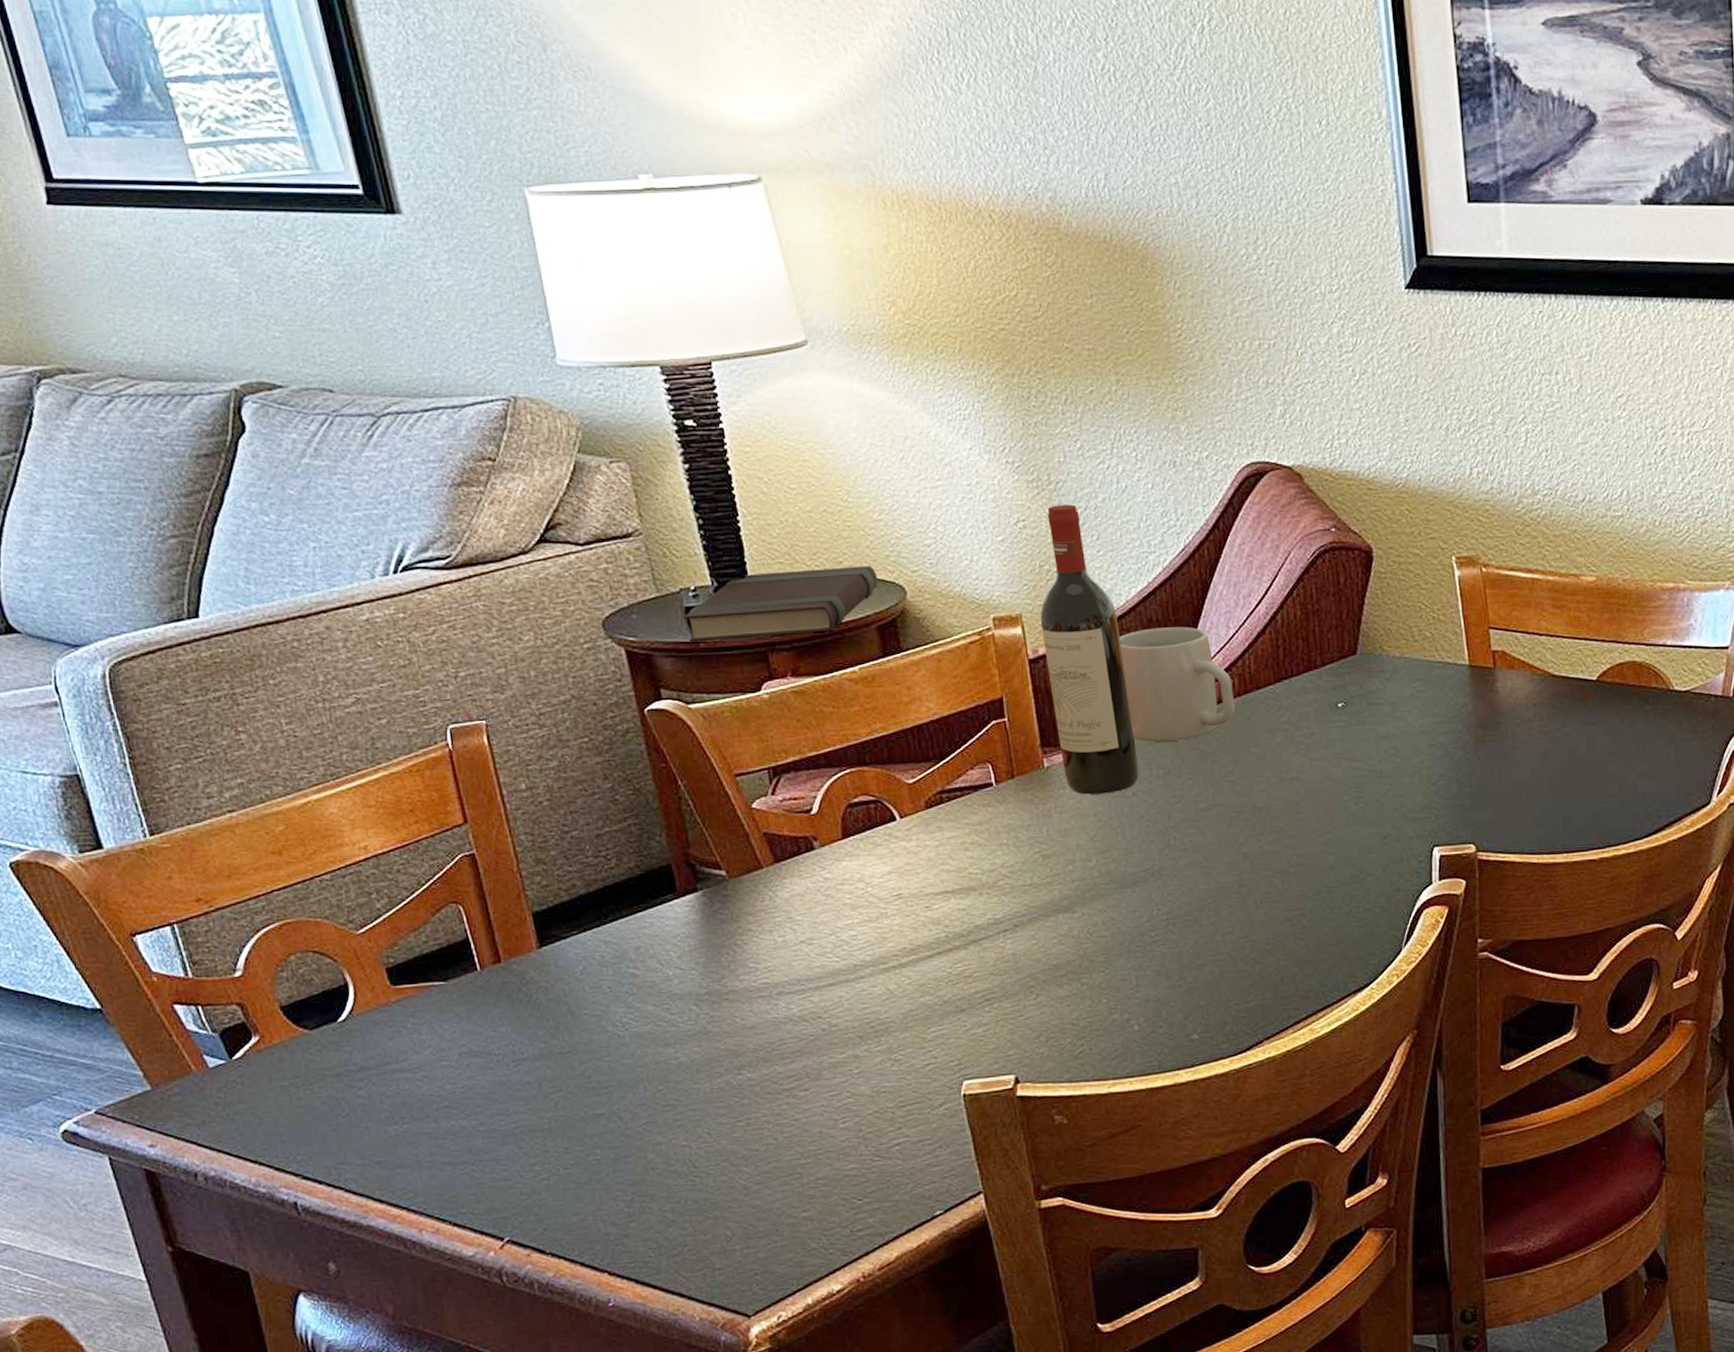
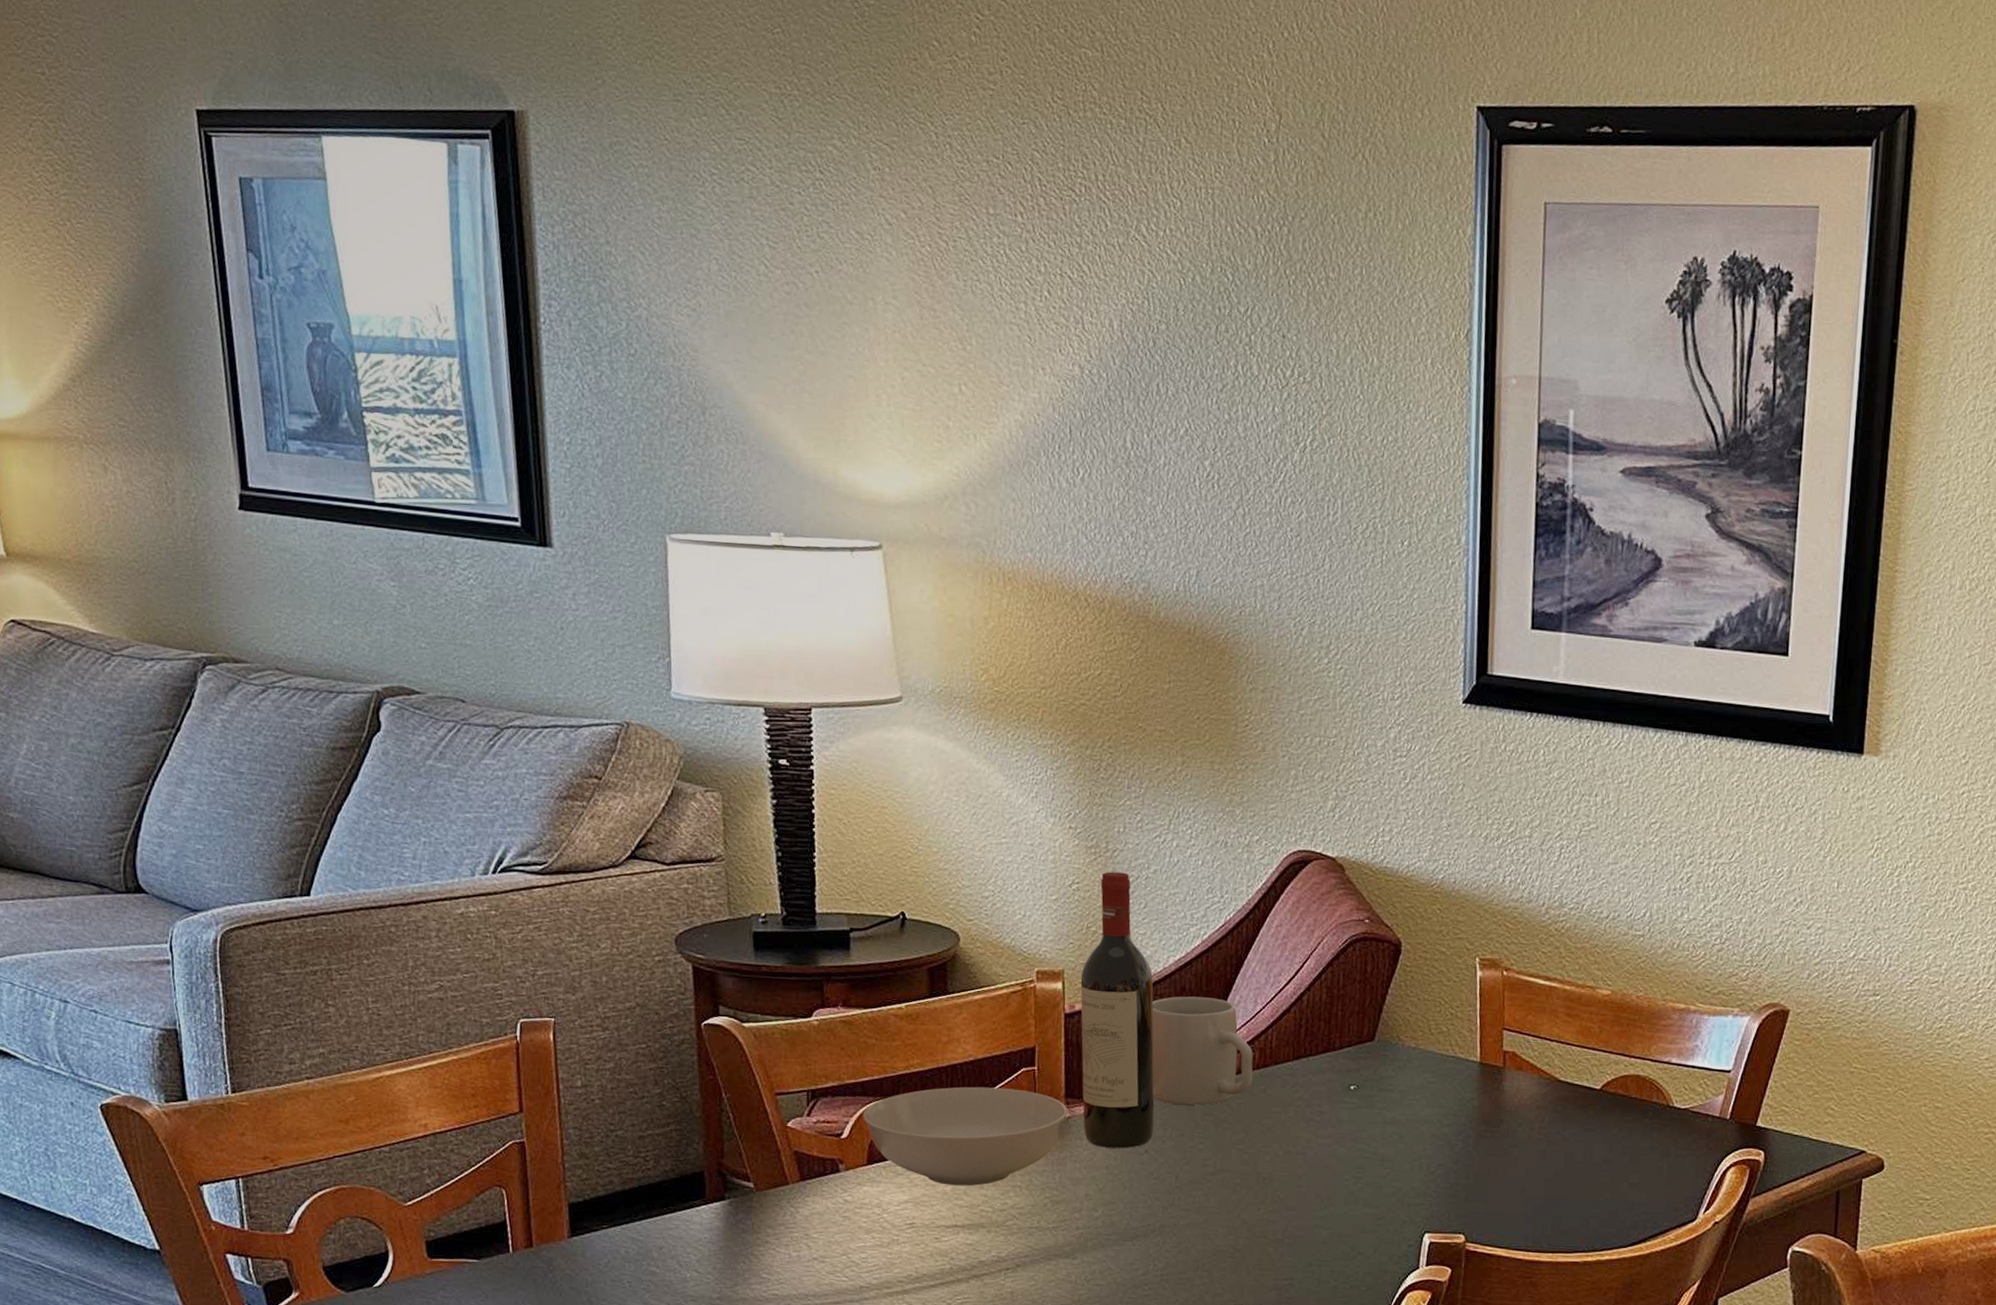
book: present [683,566,879,642] -> none [750,907,936,968]
bowl: none [829,743,1047,851] -> present [862,1086,1068,1186]

